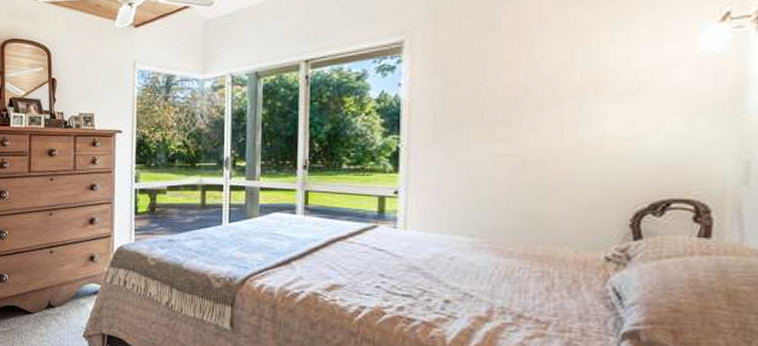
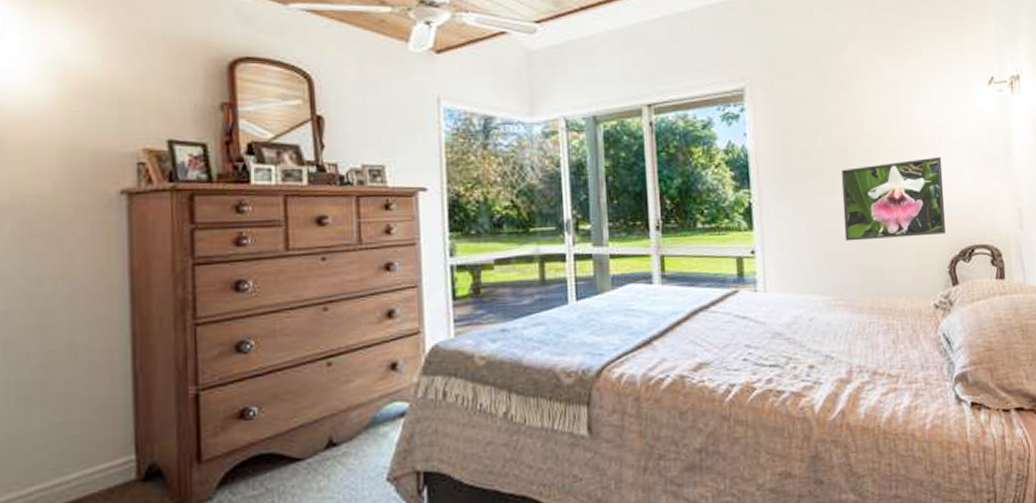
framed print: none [501,103,638,188] -> present [841,156,946,241]

